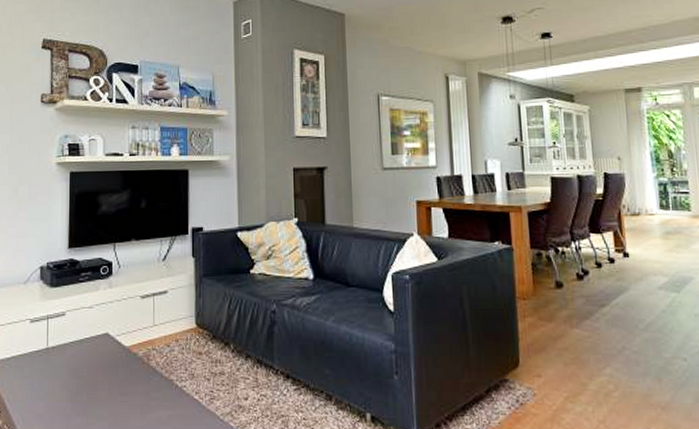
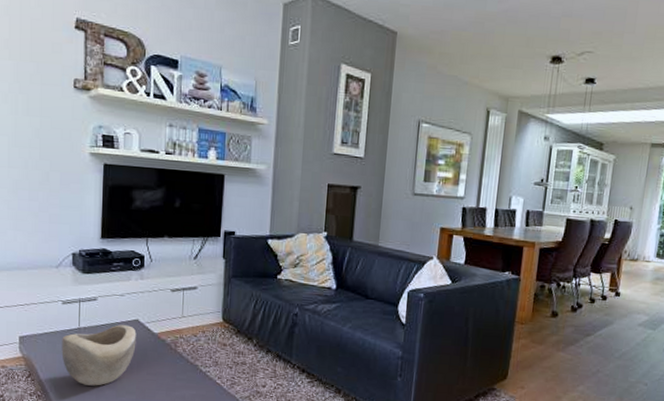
decorative bowl: none [29,340,107,414] -> present [61,325,137,386]

